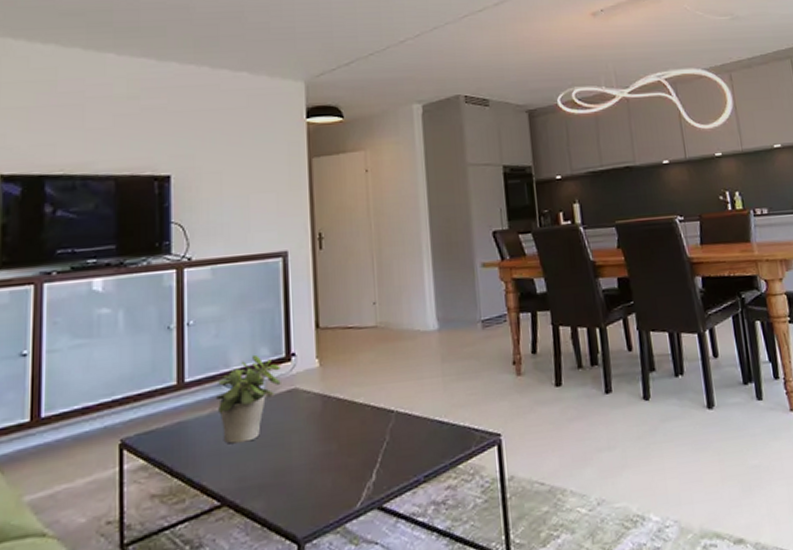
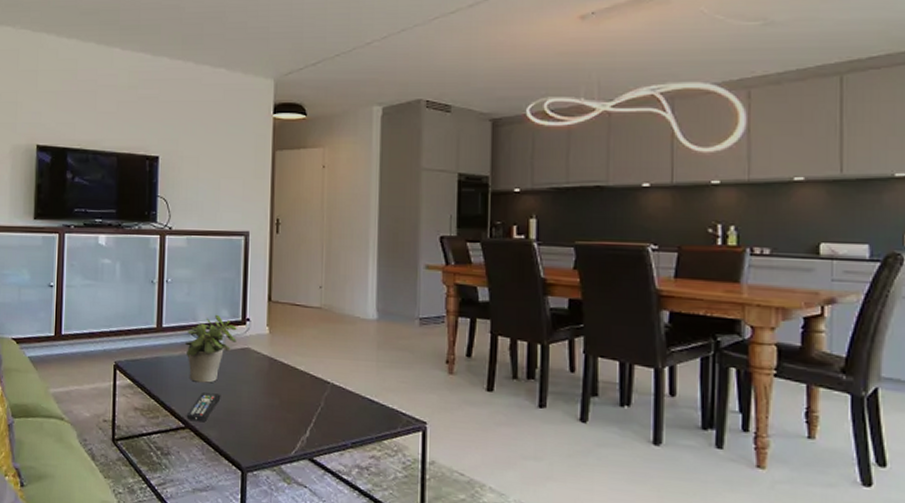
remote control: none [222,452,266,495] -> present [186,392,221,422]

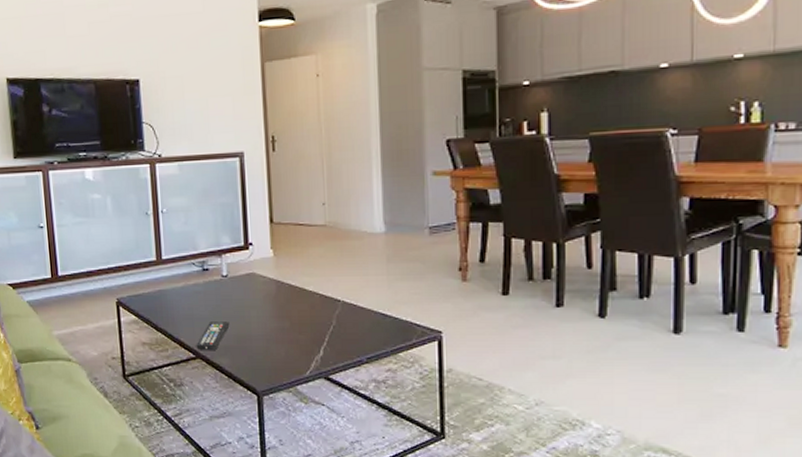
potted plant: present [184,314,237,383] -> none [187,241,241,312]

